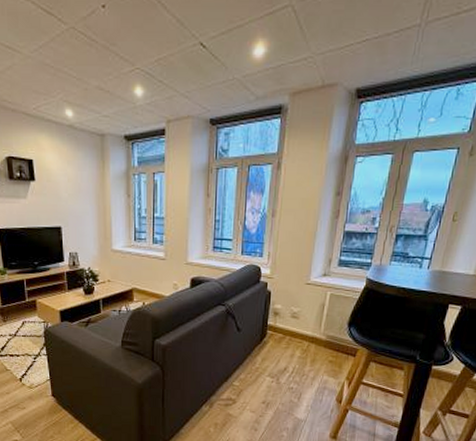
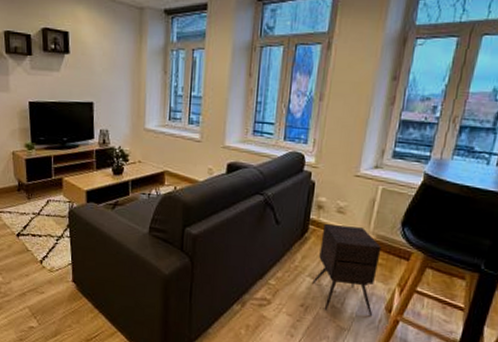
side table: none [272,329,331,407] -> present [312,224,382,316]

